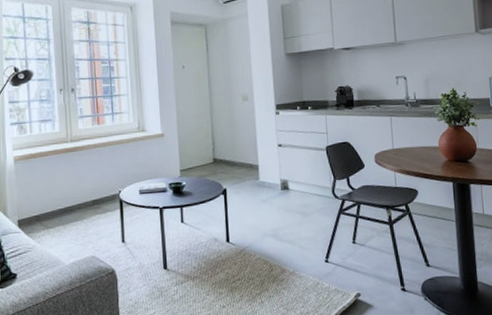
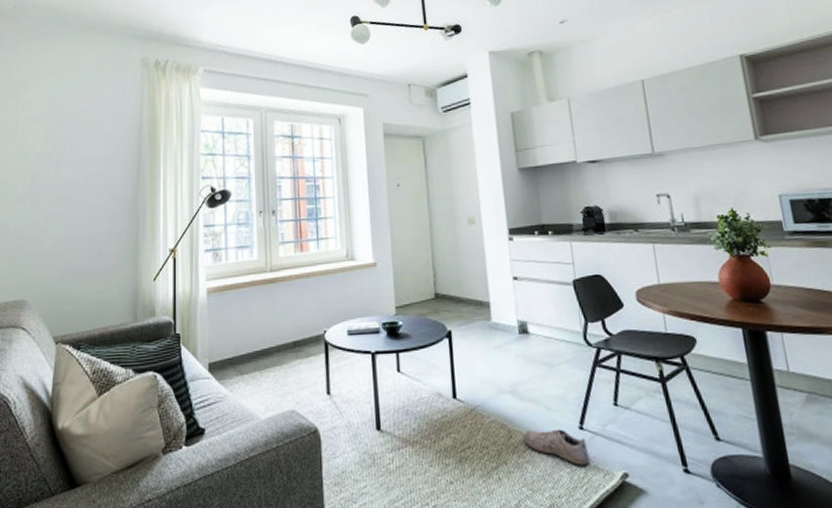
shoe: none [281,262,332,289] -> present [523,429,590,465]

